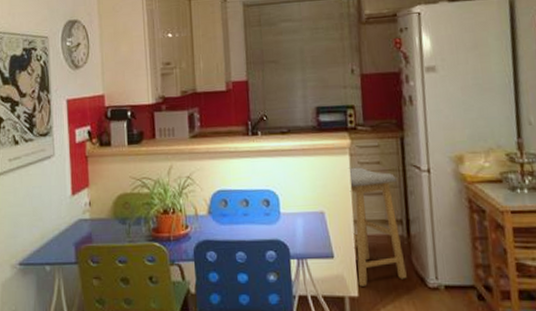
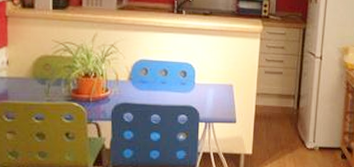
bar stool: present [347,167,407,287] -> none [253,49,295,146]

